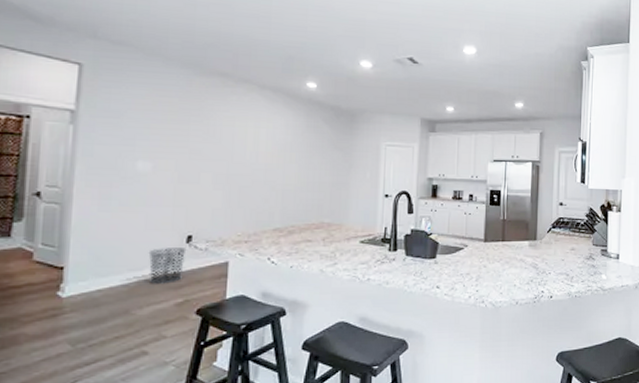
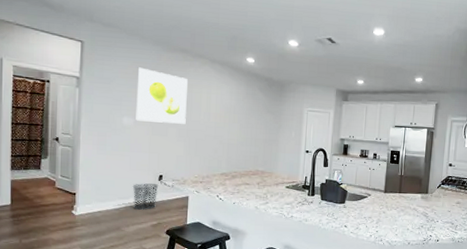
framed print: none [155,96,228,167] -> present [136,67,188,124]

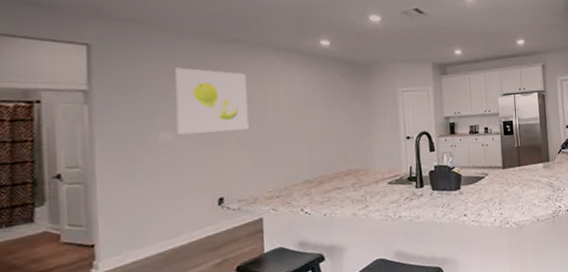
waste bin: present [132,183,159,210] -> none [181,210,220,249]

